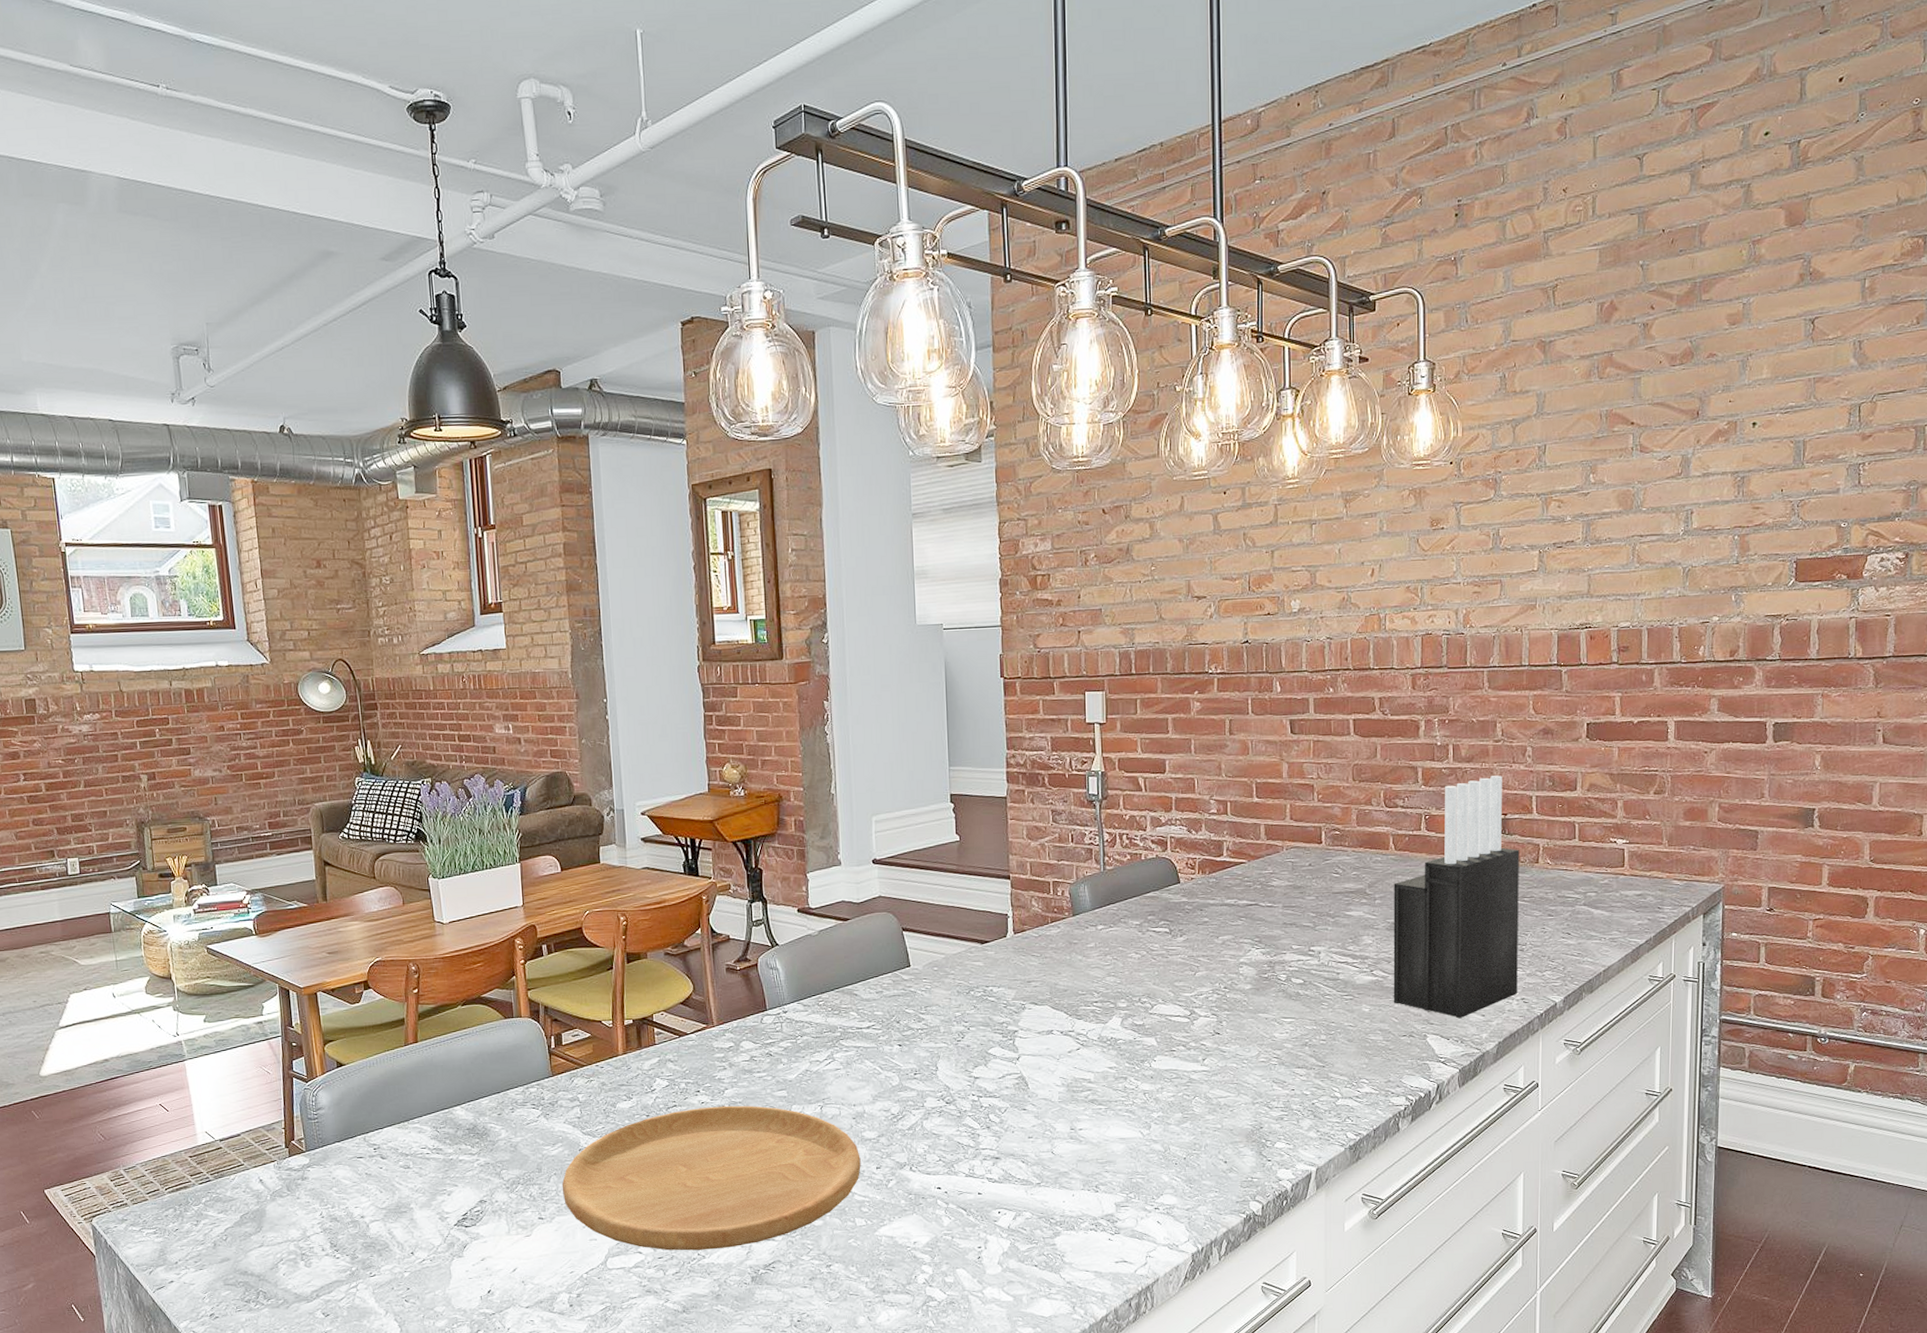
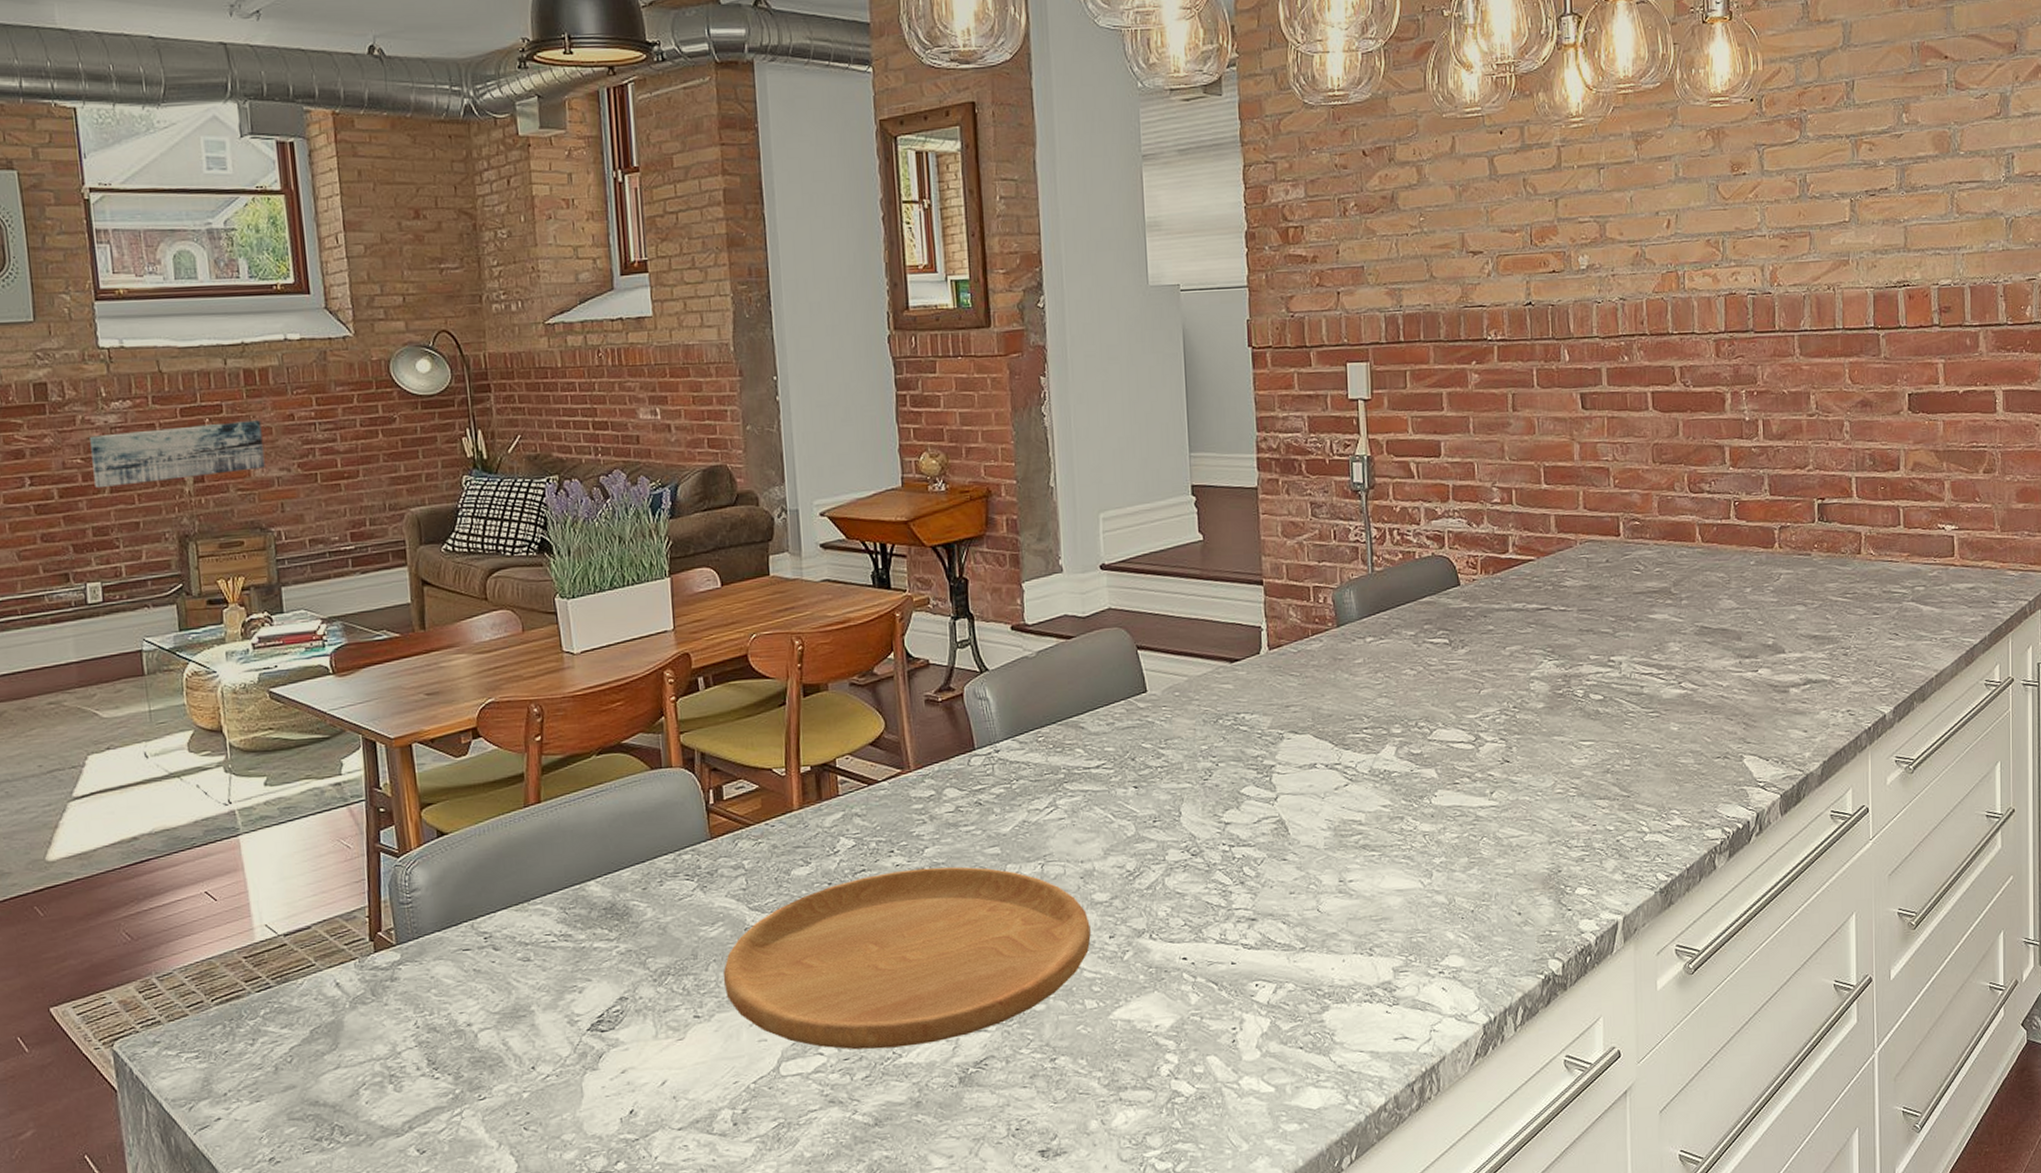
wall art: none [68,731,202,784] -> present [90,420,265,489]
knife block: present [1393,775,1519,1019] -> none [1701,454,1842,736]

